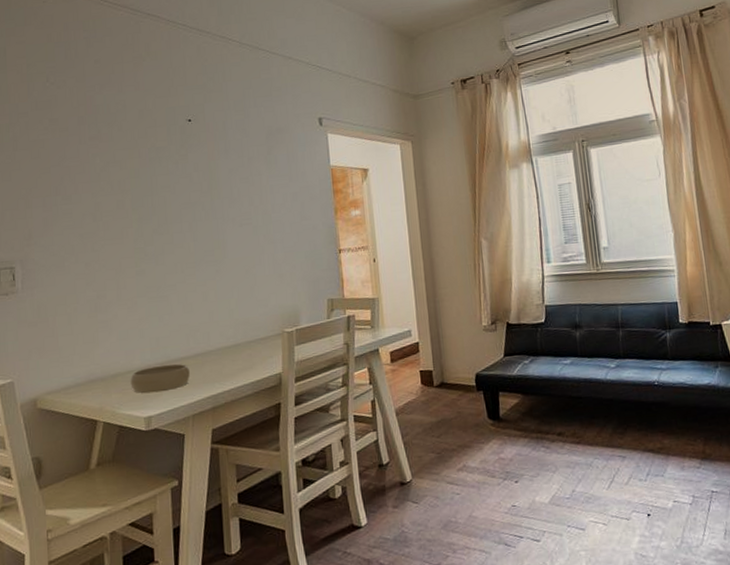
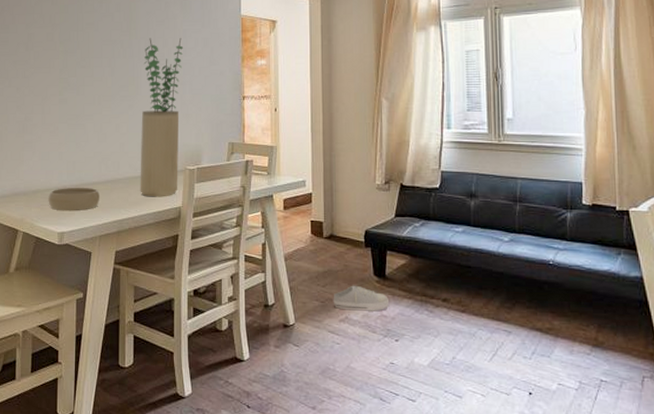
vase: none [229,195,276,367] -> present [140,38,183,197]
shoe: none [449,431,506,458] -> present [333,285,390,312]

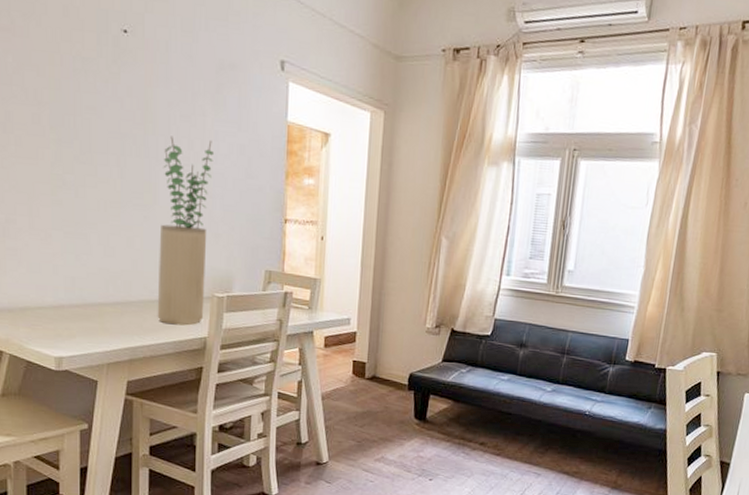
bowl: present [48,187,101,210] -> none [41,306,108,334]
shoe: present [333,285,390,312] -> none [370,426,428,452]

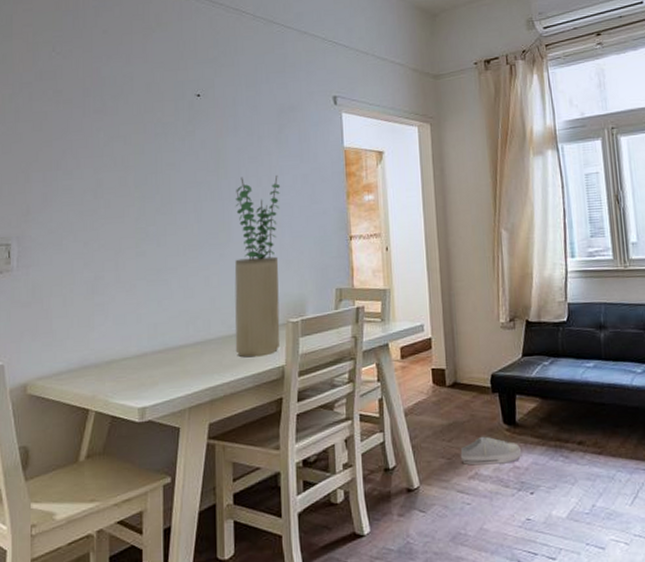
shoe: none [370,426,428,452] -> present [460,436,522,465]

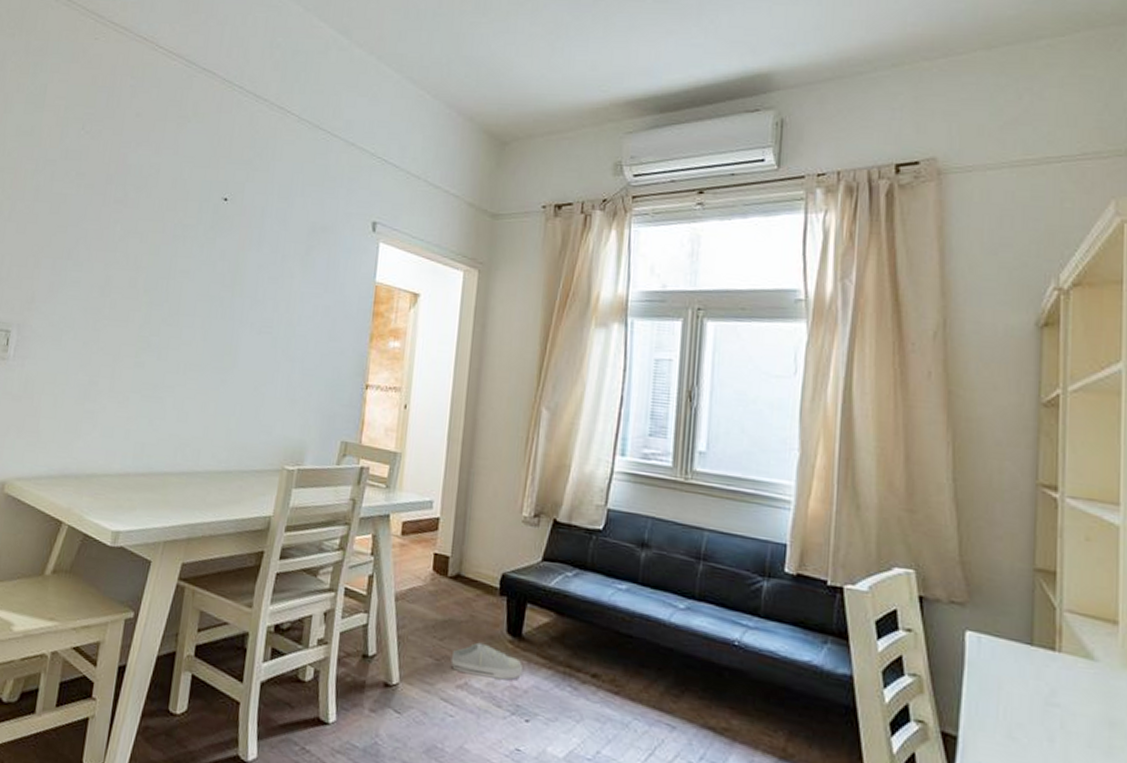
vase: present [234,176,280,358] -> none [222,298,298,501]

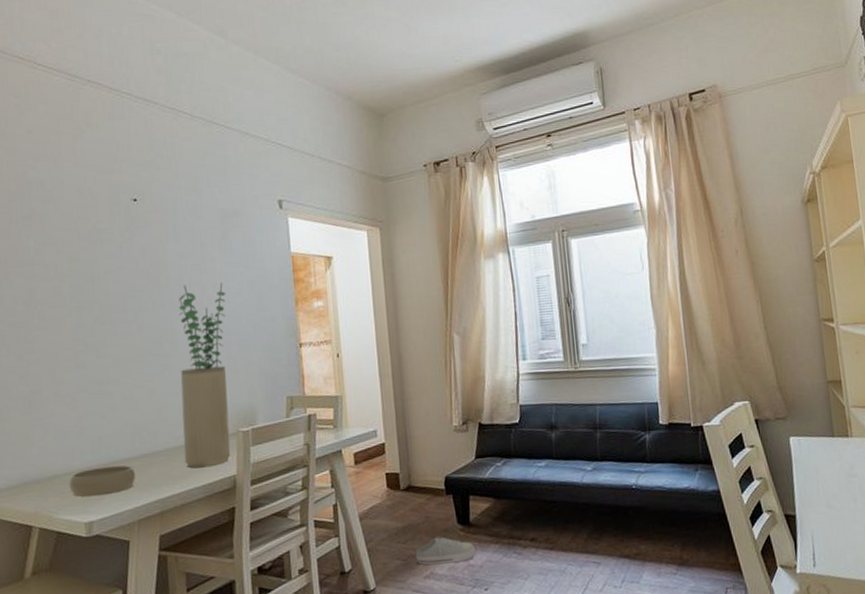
bowl: none [104,474,172,507] -> present [69,465,136,497]
vase: none [222,298,298,501] -> present [178,283,230,469]

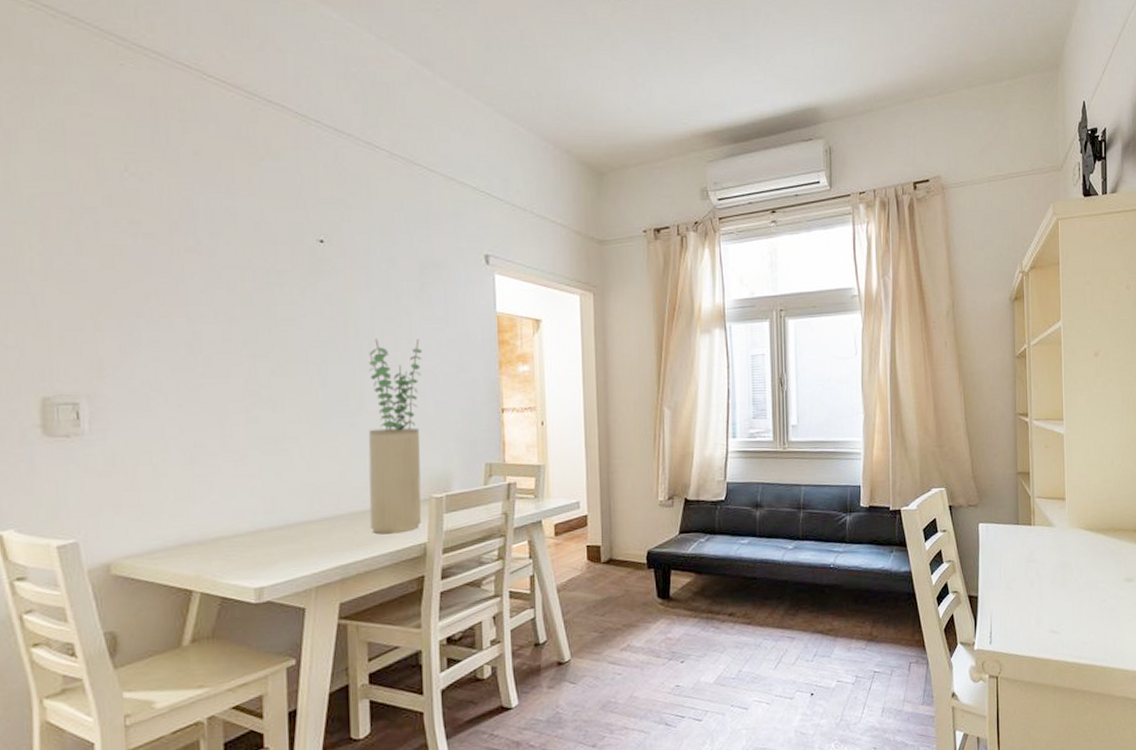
bowl: present [69,465,136,497] -> none [236,528,315,561]
shoe: present [415,536,476,565] -> none [613,610,675,638]

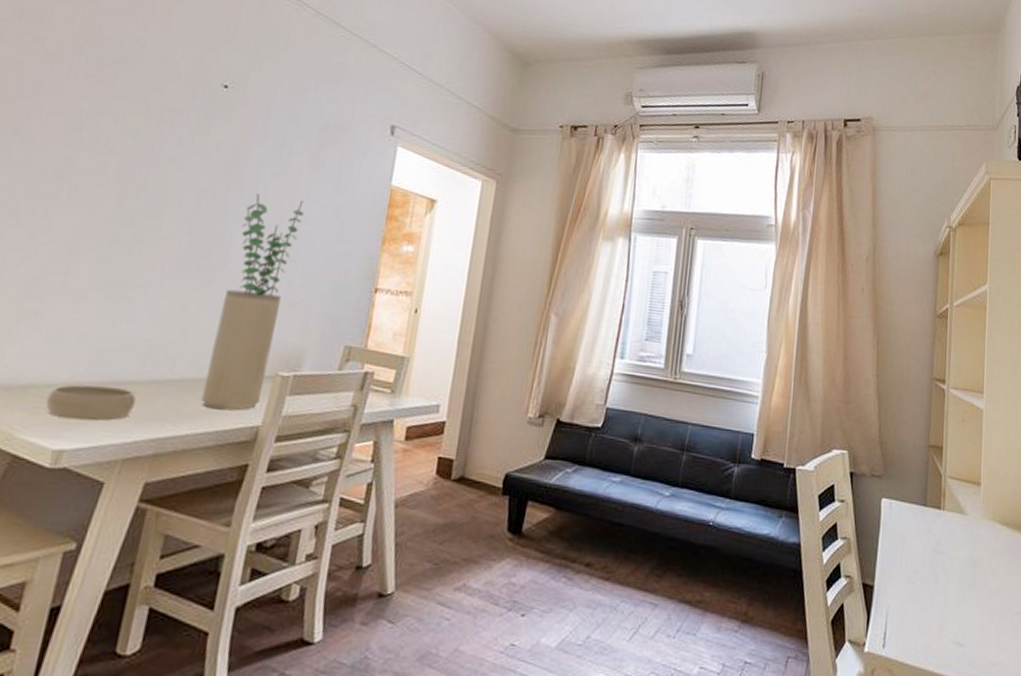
bowl: none [236,528,315,561] -> present [45,384,137,420]

